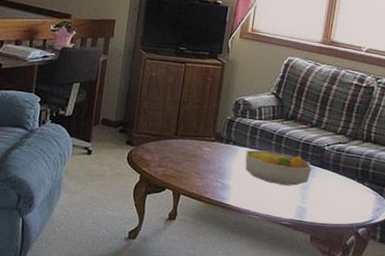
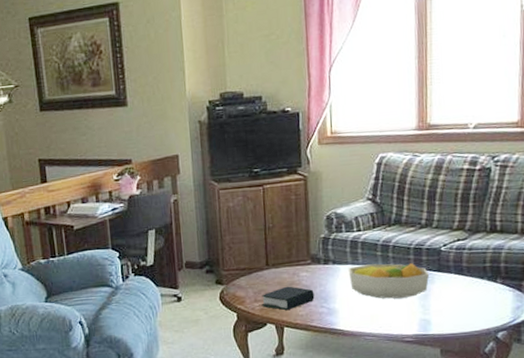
book: none [164,157,213,180] -> present [261,286,315,311]

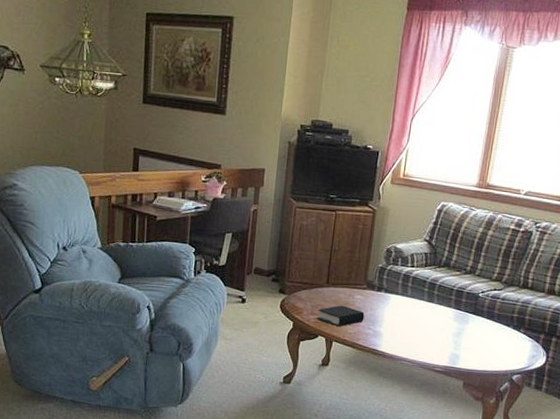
fruit bowl: present [348,263,430,299] -> none [397,297,466,333]

